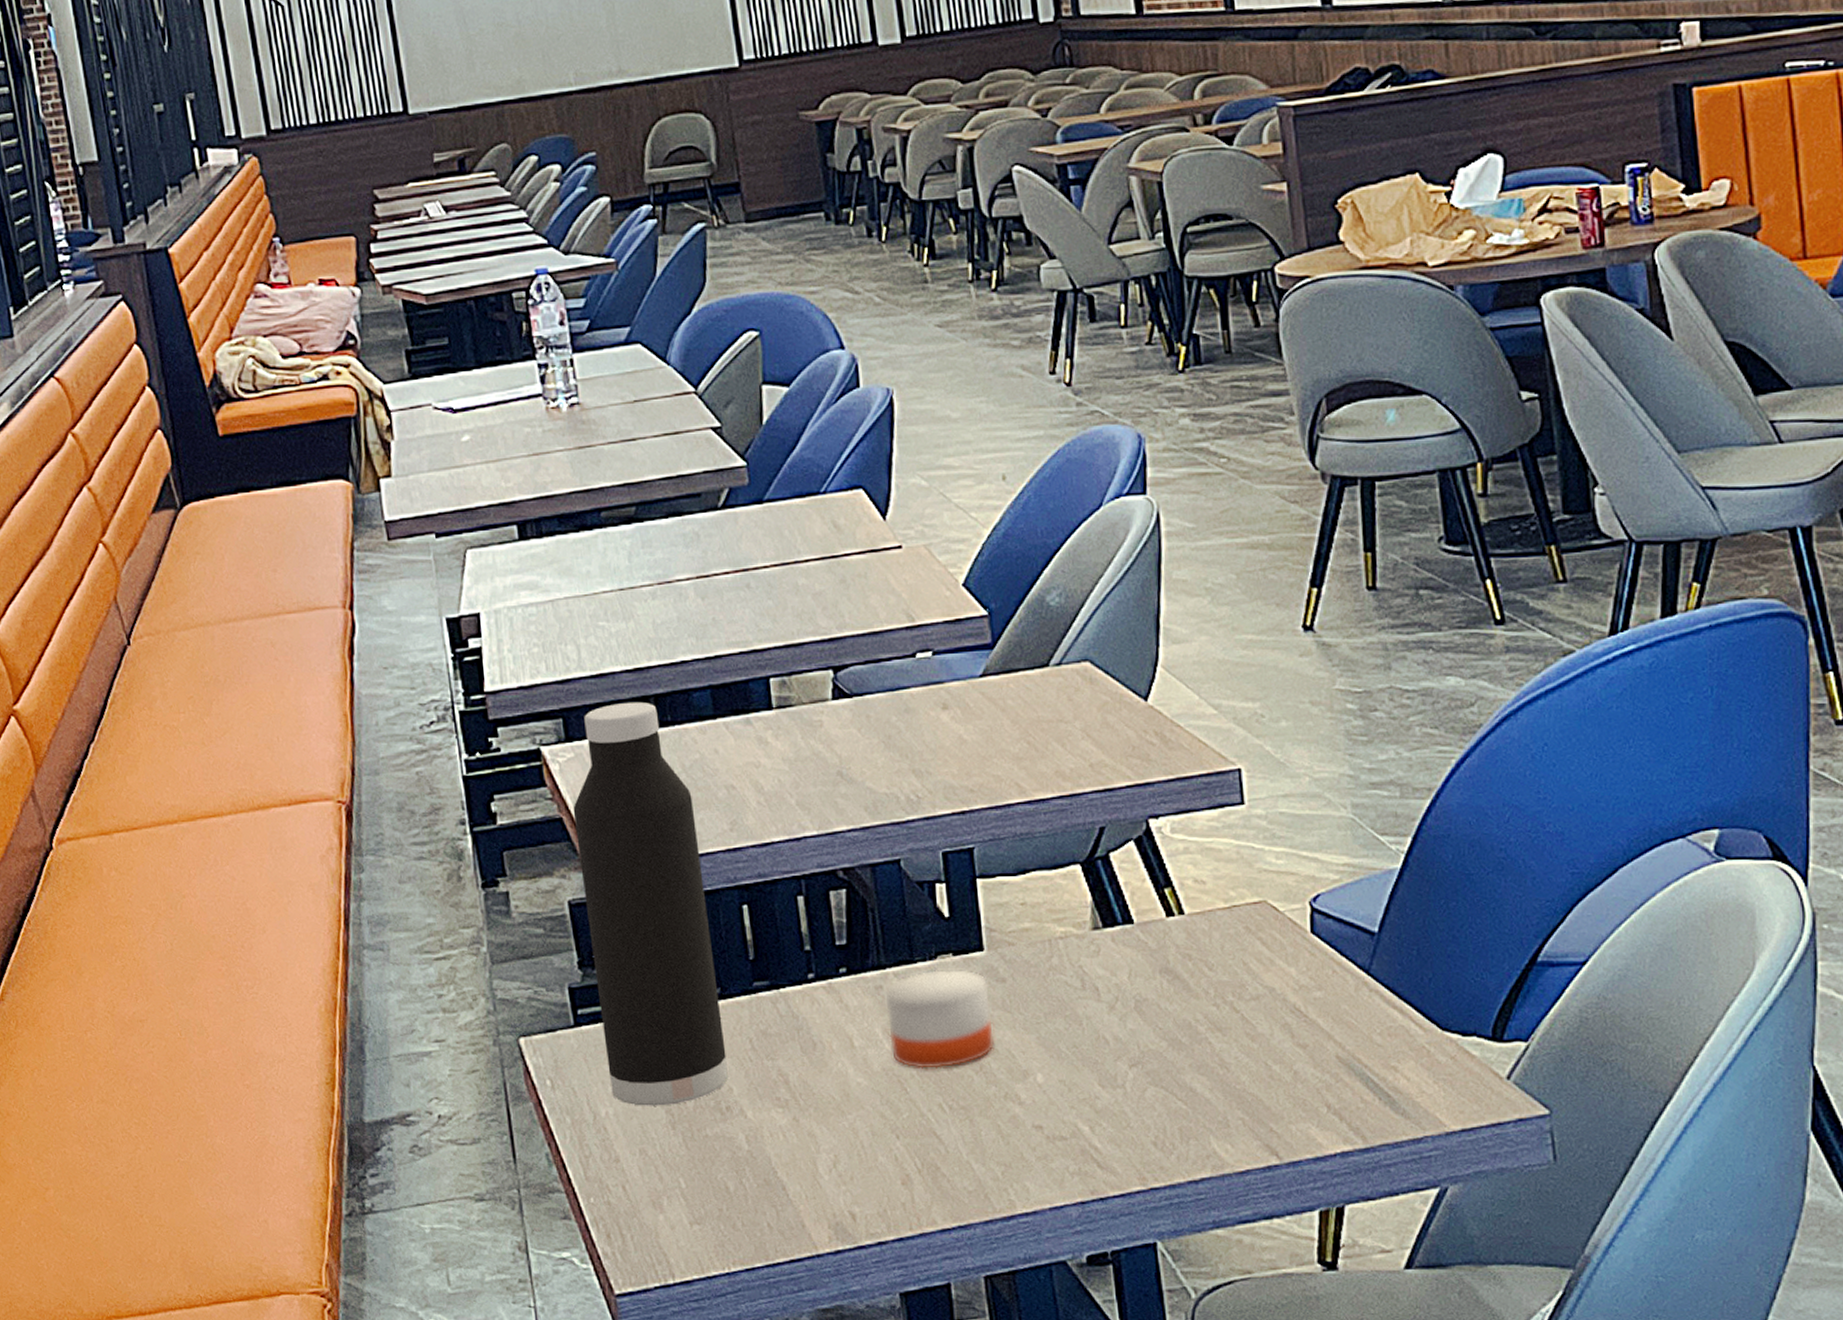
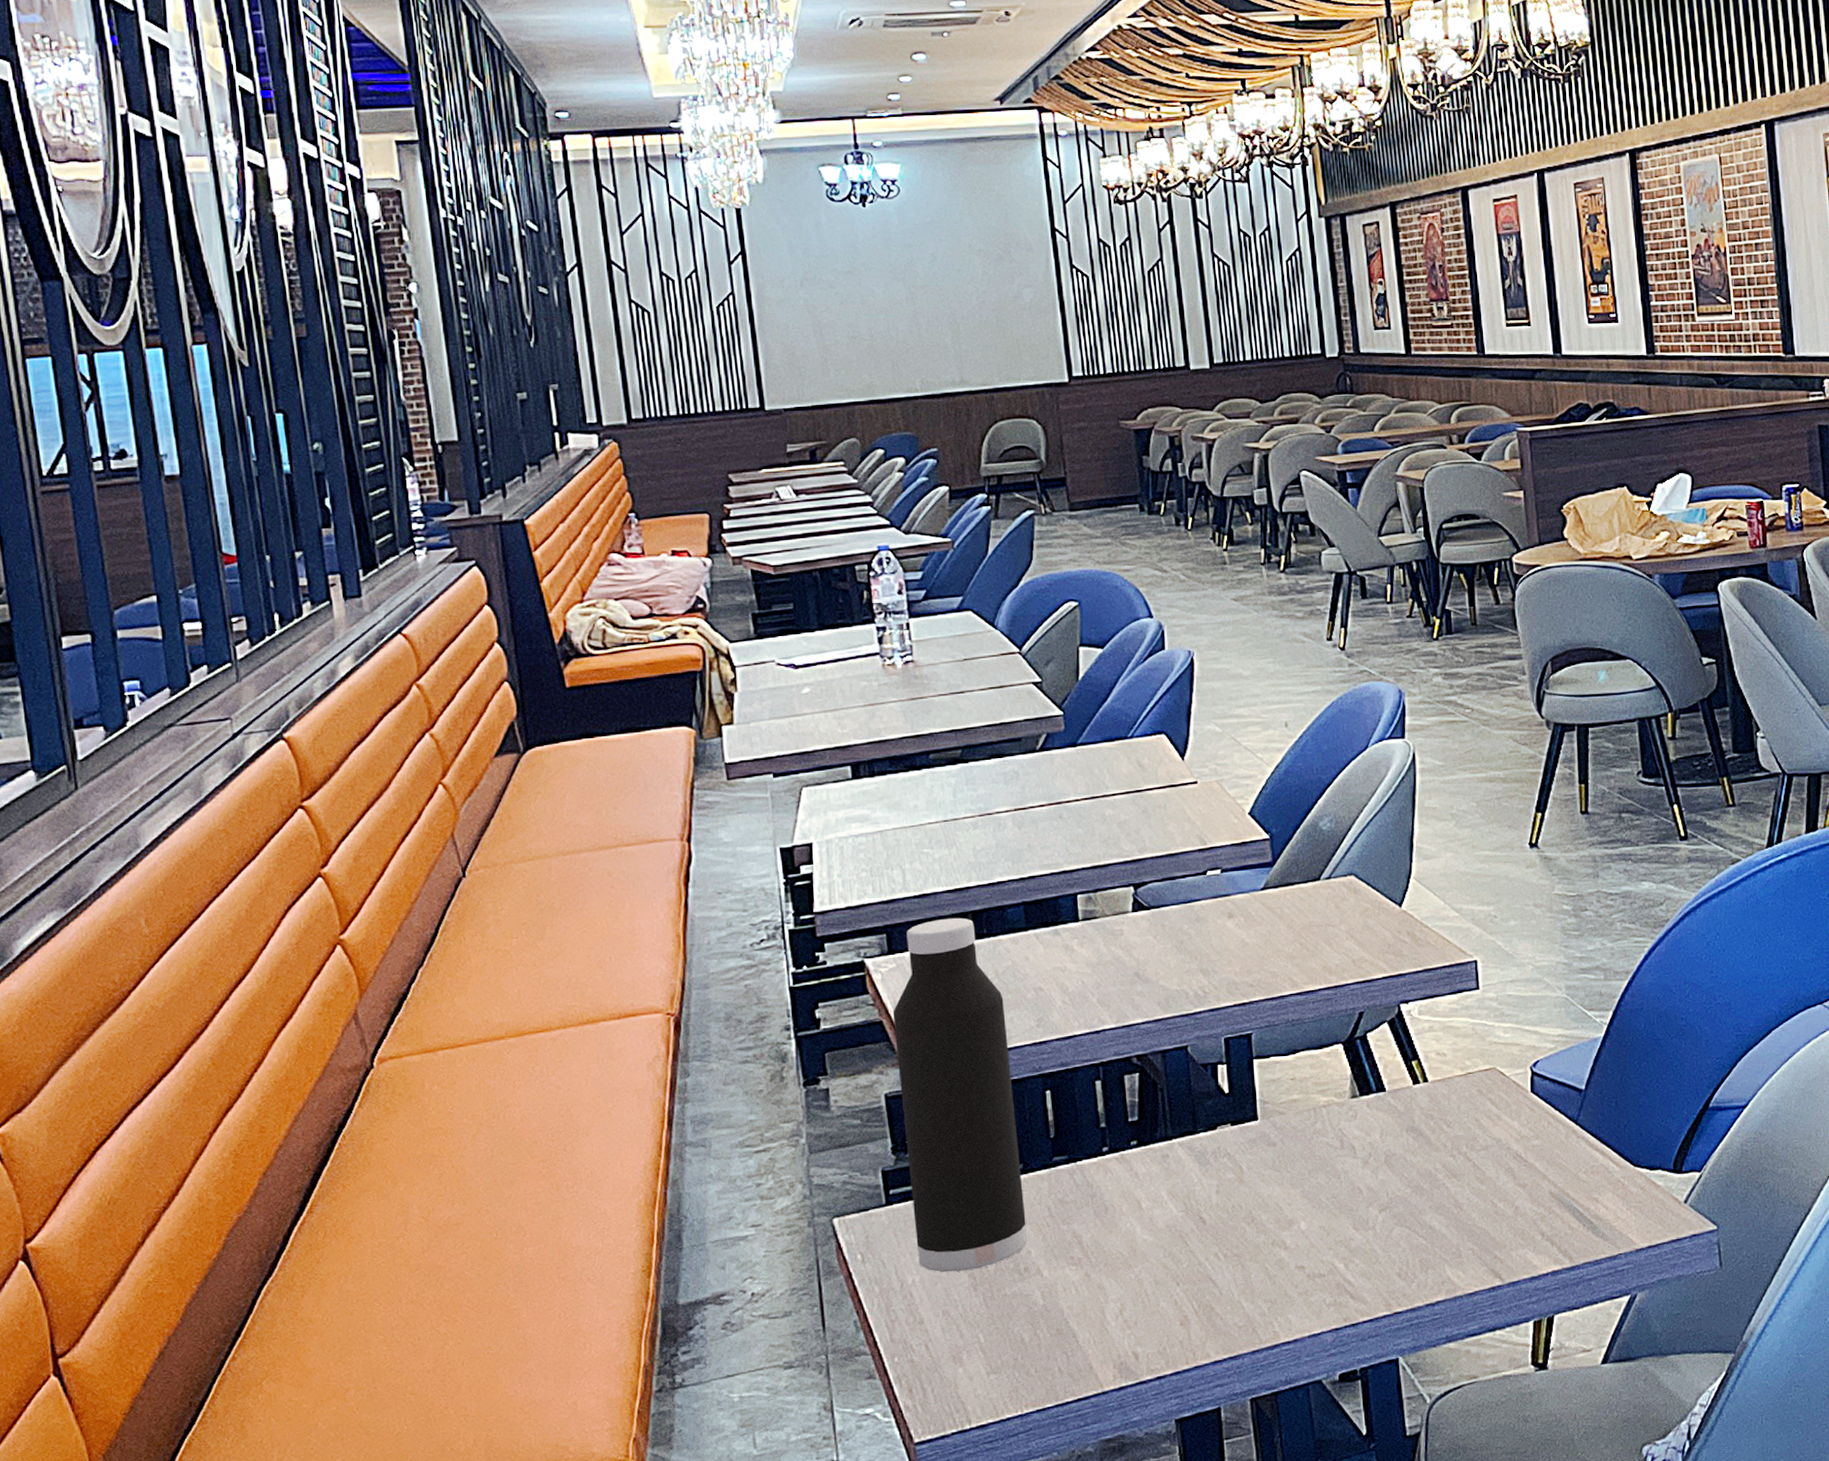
candle: present [883,966,995,1070] -> none [1169,1135,1266,1225]

